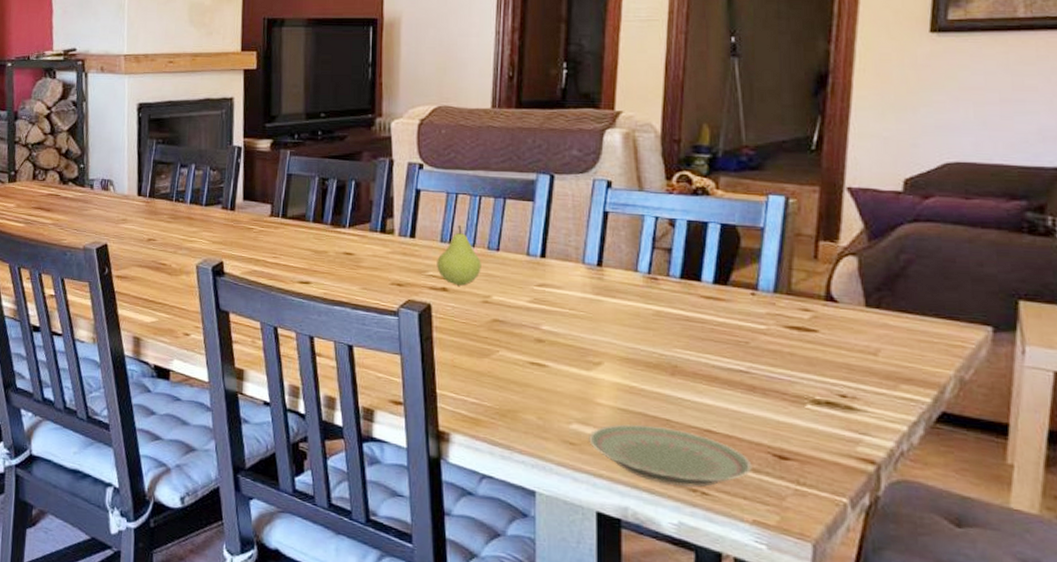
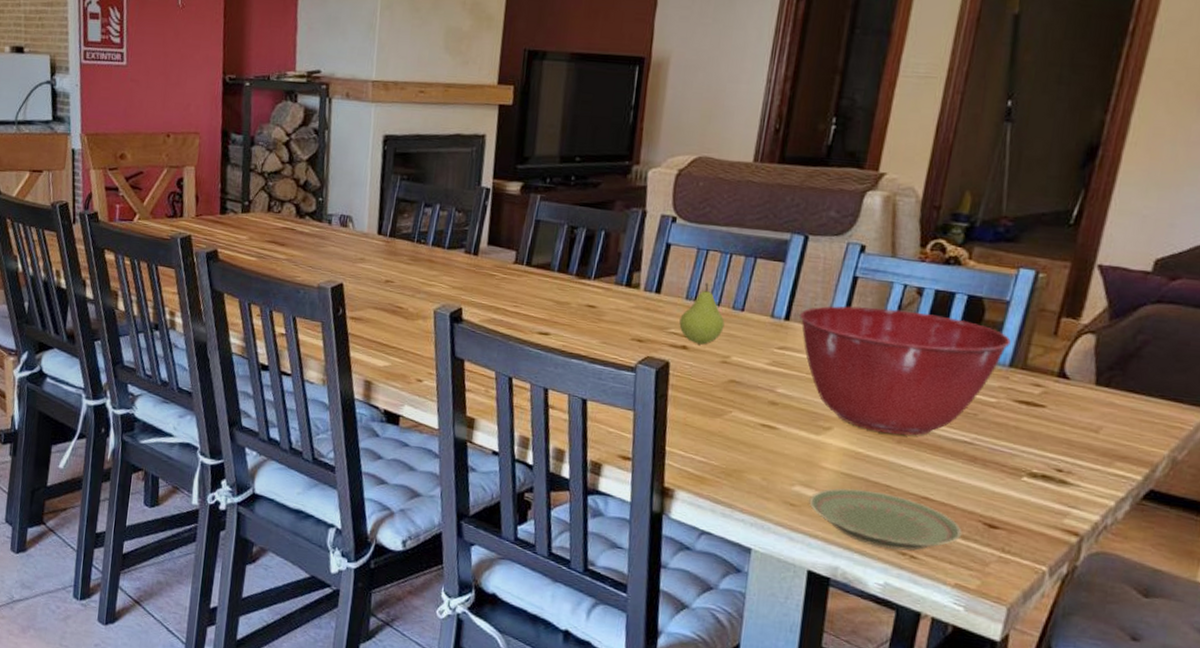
mixing bowl: none [554,240,771,367] -> present [799,306,1011,436]

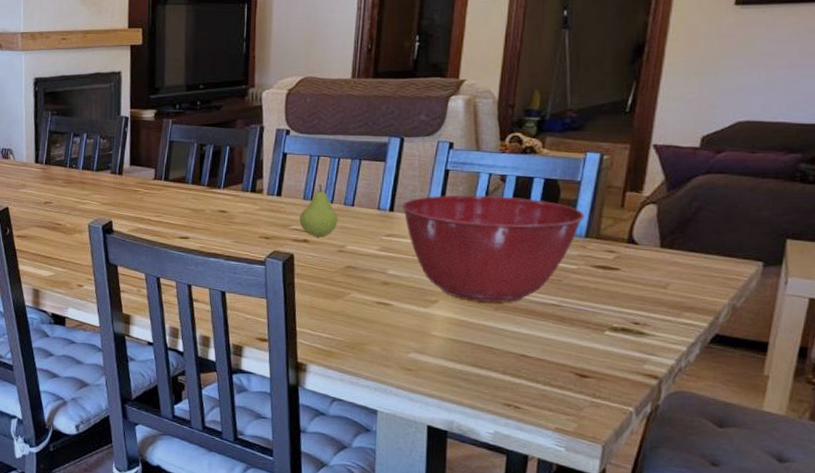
plate: present [809,488,963,551] -> none [424,351,558,403]

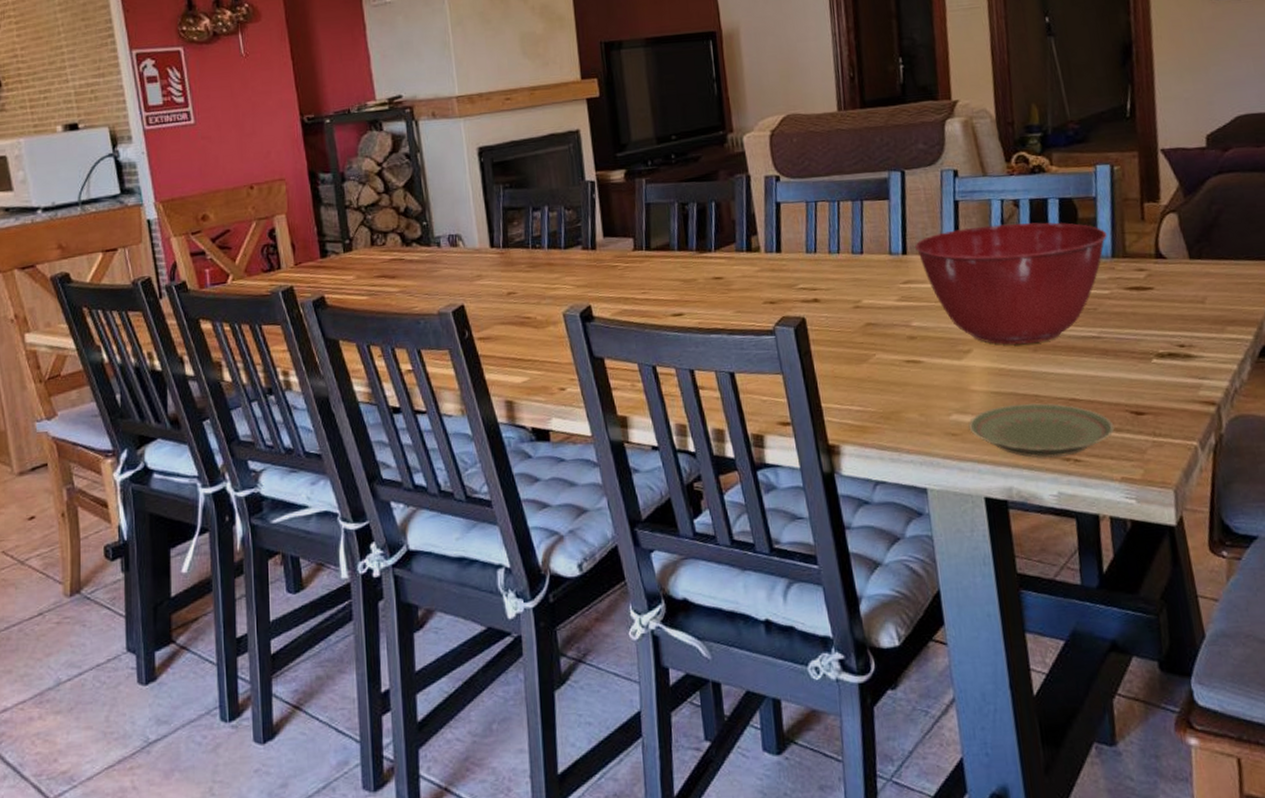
fruit: present [299,184,338,238] -> none [805,233,849,295]
plate: none [424,351,558,403] -> present [968,403,1115,459]

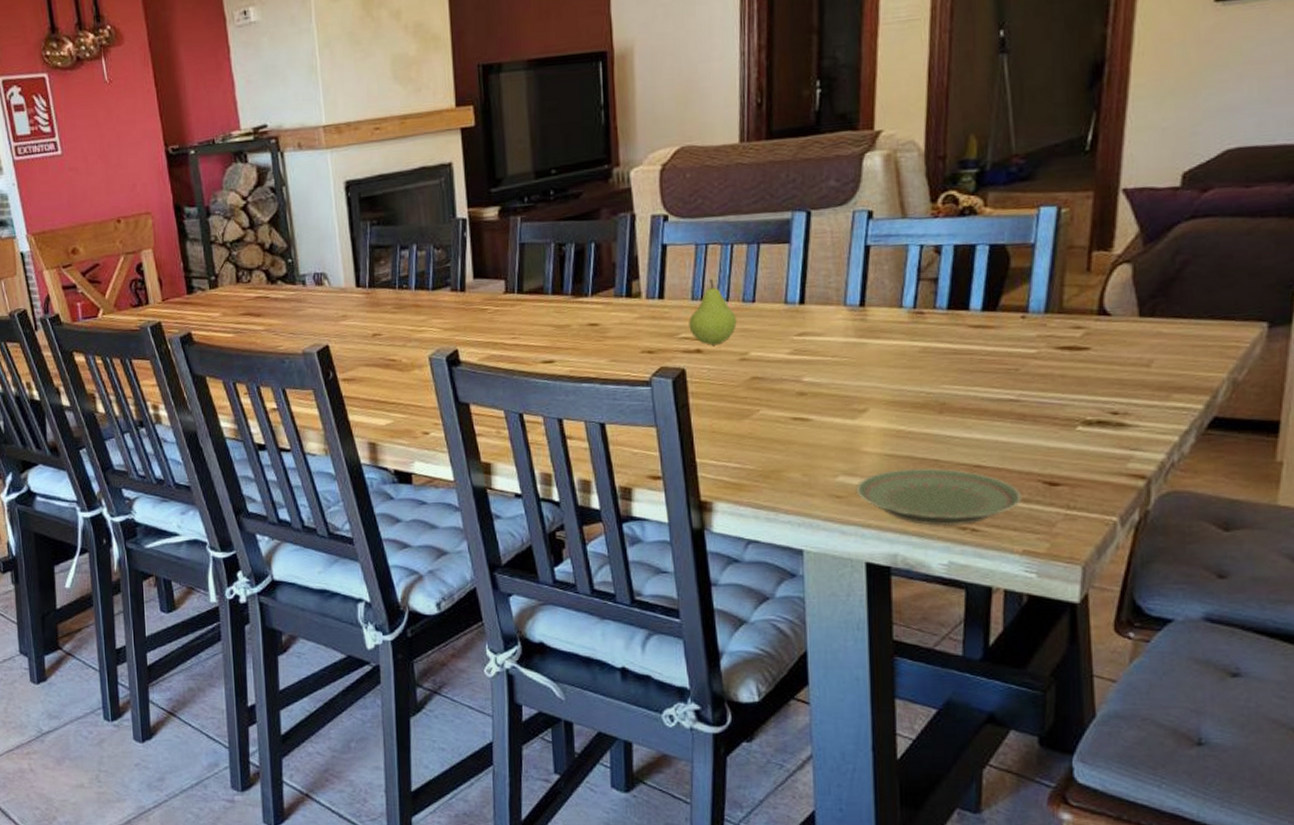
fruit: none [805,233,849,295] -> present [689,279,737,346]
mixing bowl: present [914,222,1107,345] -> none [813,271,1042,405]

